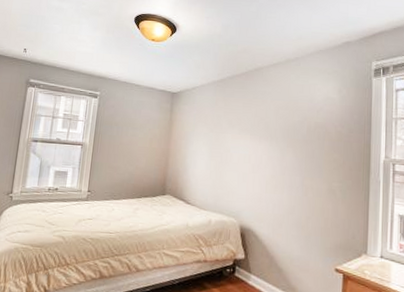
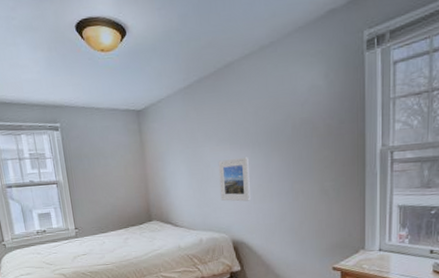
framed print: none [235,147,266,190] -> present [218,157,251,202]

